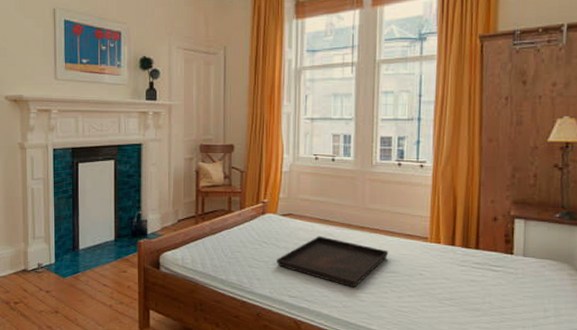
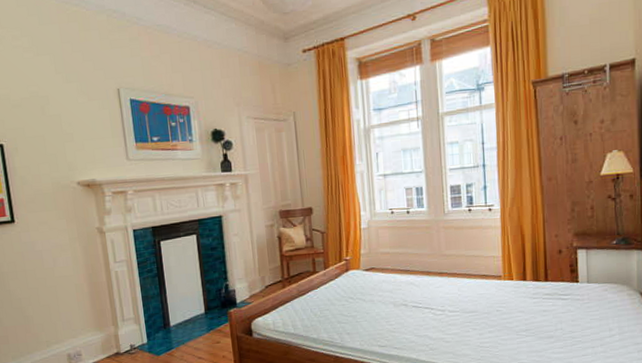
serving tray: present [277,236,389,288] -> none [364,285,468,331]

